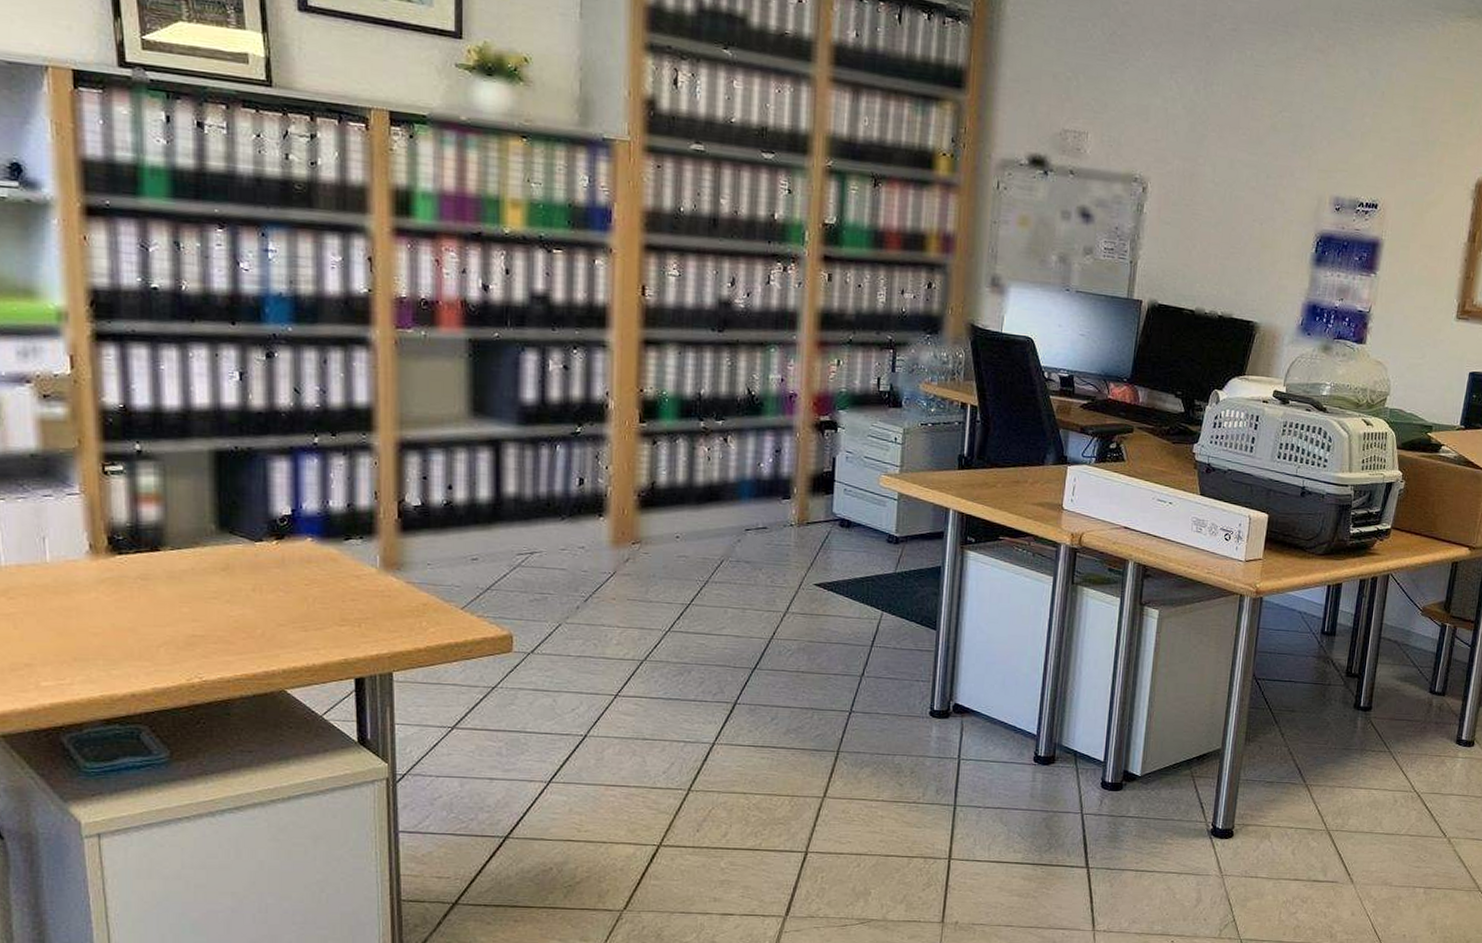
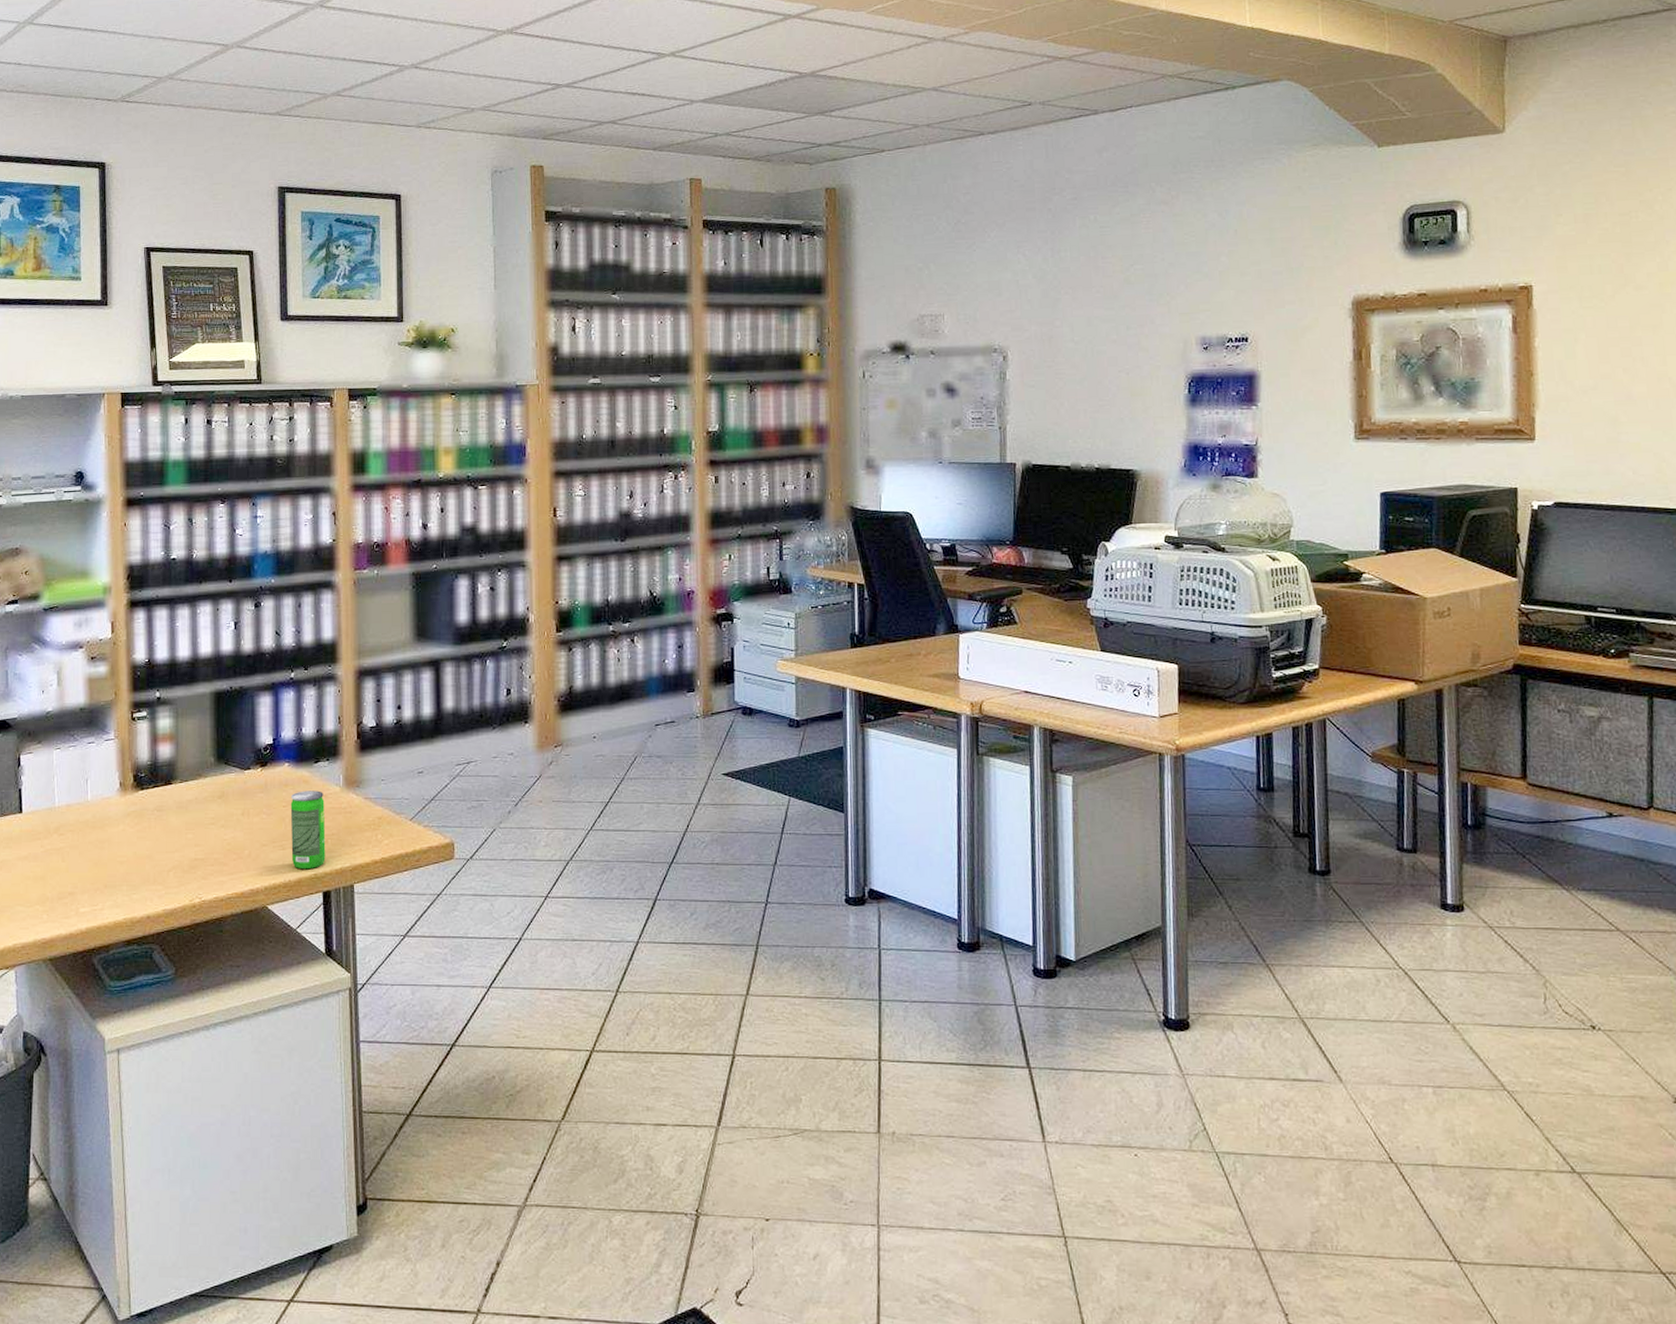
beverage can: none [314,569,359,653] -> present [290,790,326,869]

